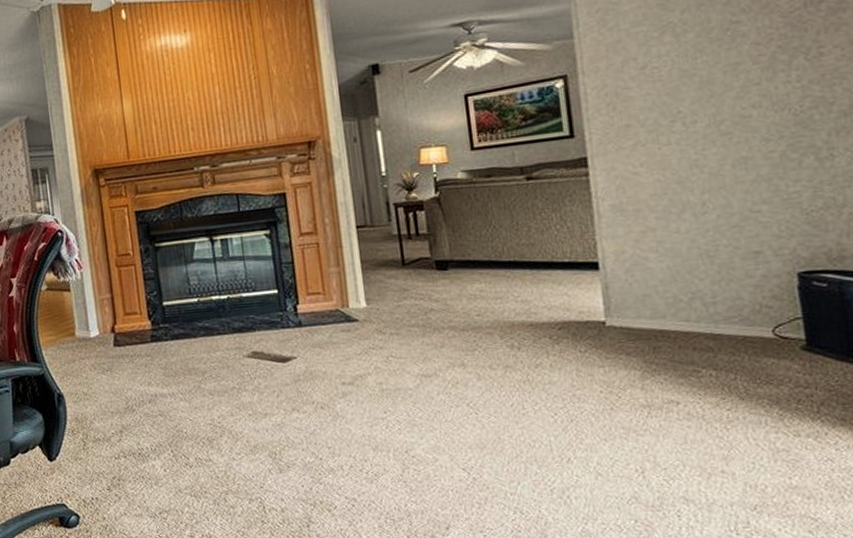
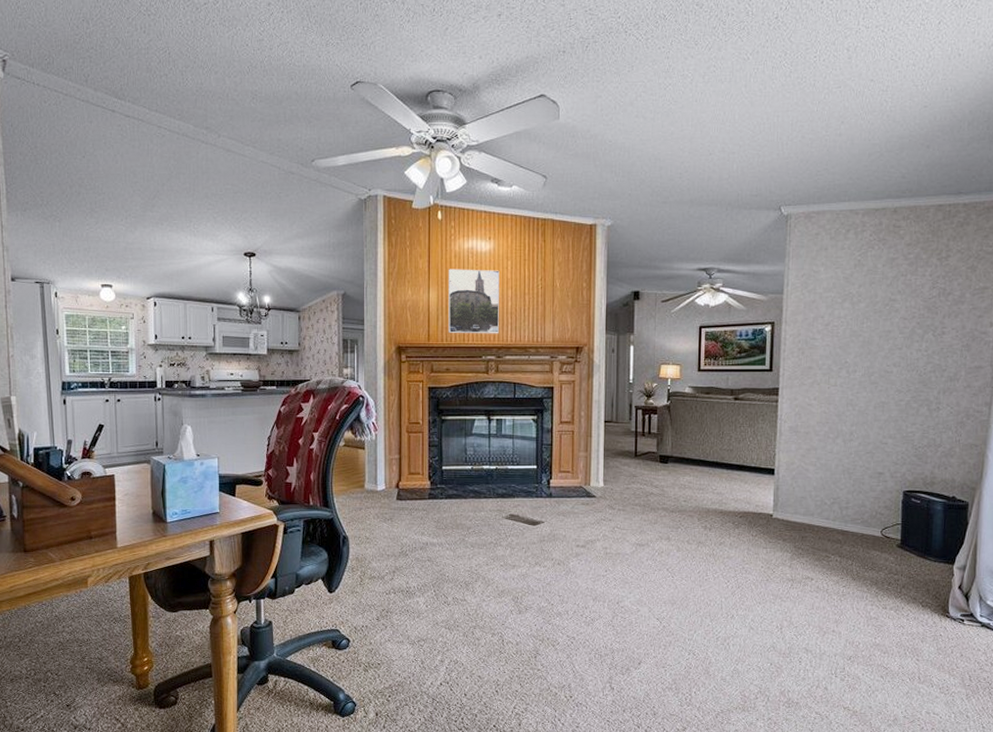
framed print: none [142,65,210,147] -> present [448,269,500,334]

